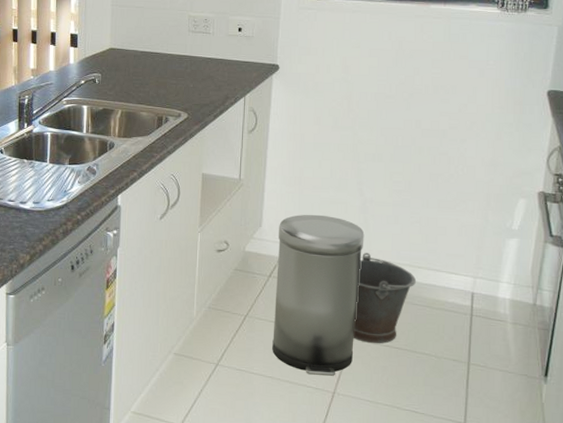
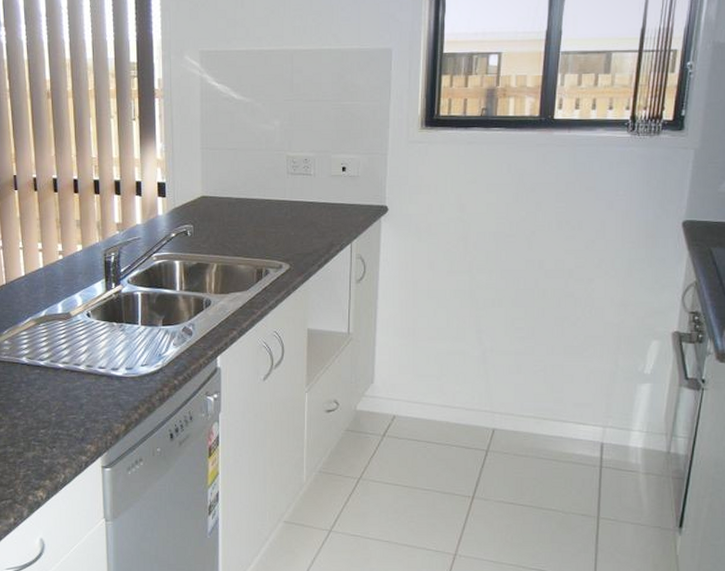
pedal bin: present [272,214,365,376] -> none [388,367,485,537]
bucket: present [353,253,417,344] -> none [474,406,542,501]

